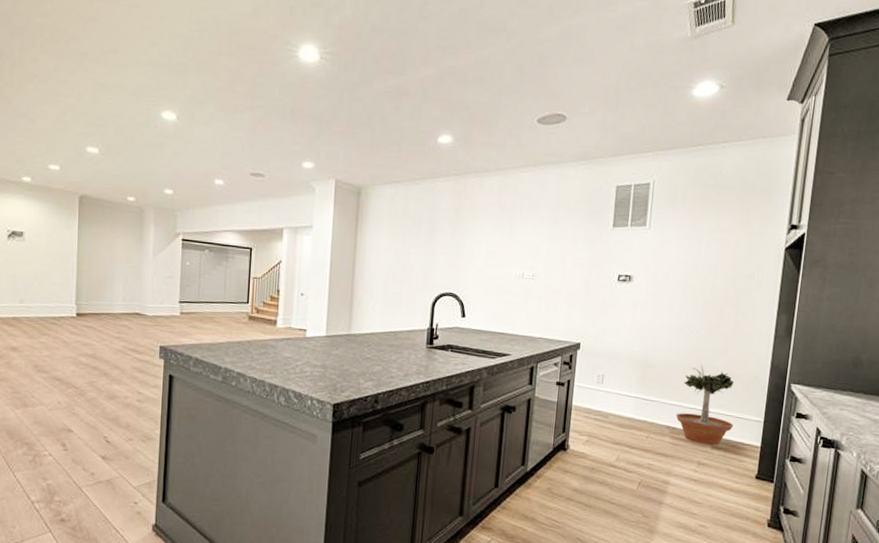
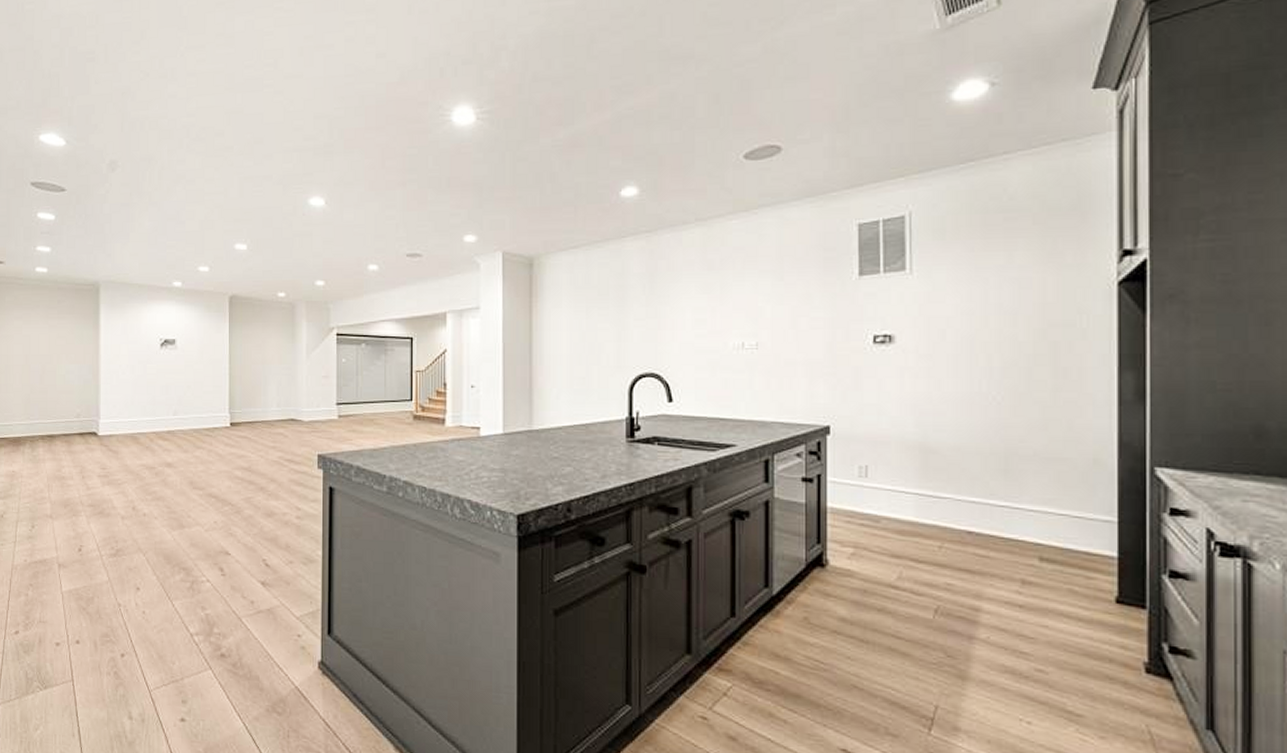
potted tree: present [675,365,734,446] -> none [979,446,1071,557]

